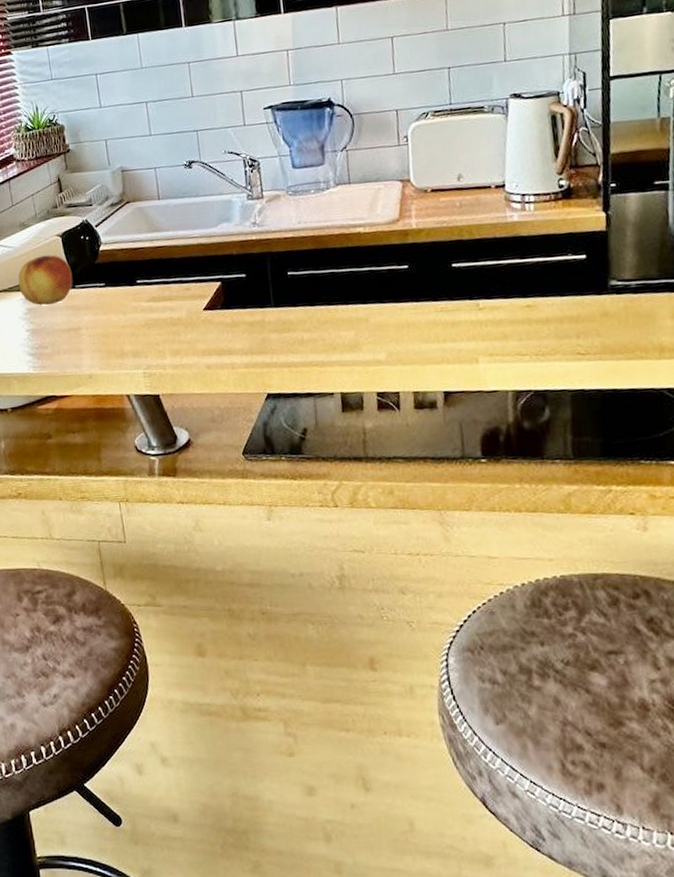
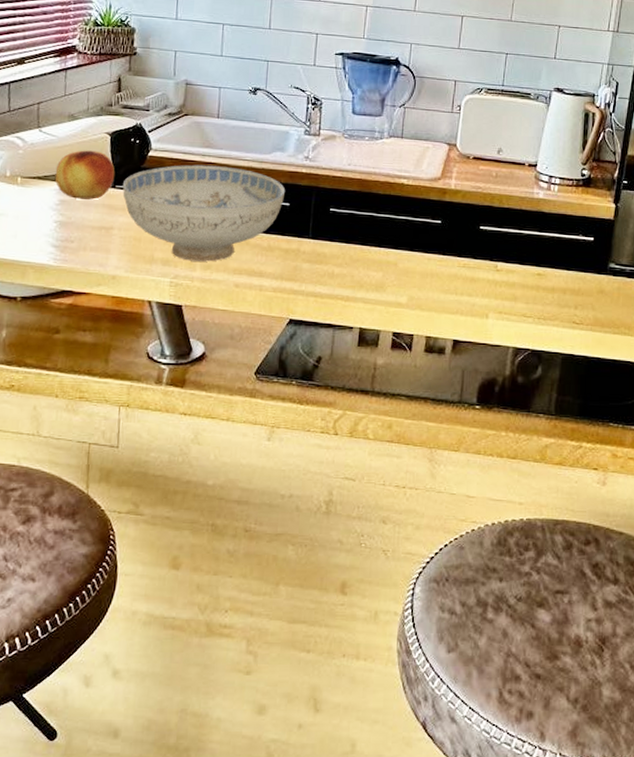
ceramic bowl: none [81,247,239,349] -> present [122,164,286,262]

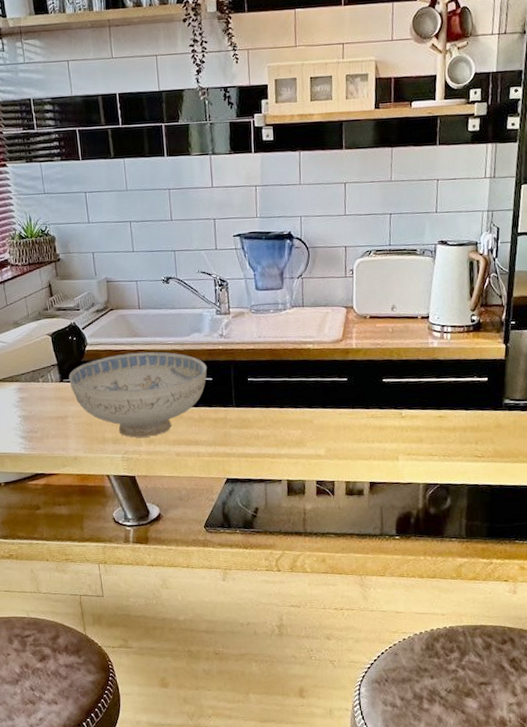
fruit: present [55,150,115,200] -> none [11,351,61,395]

